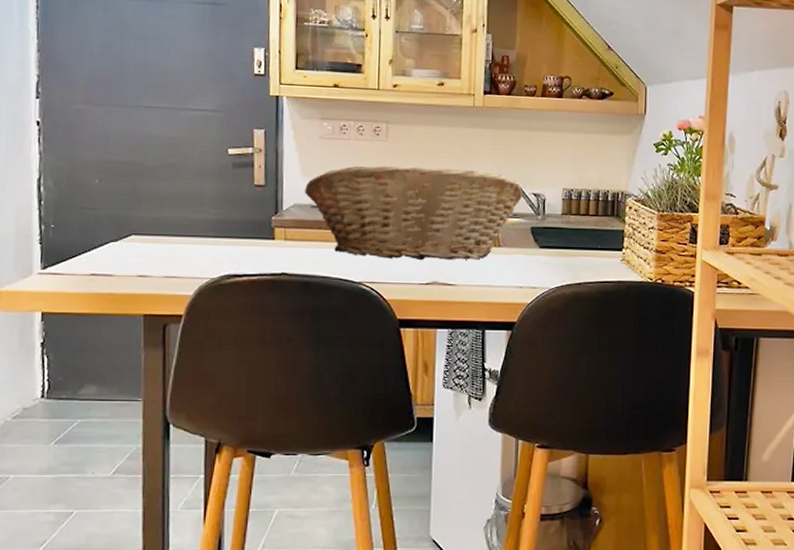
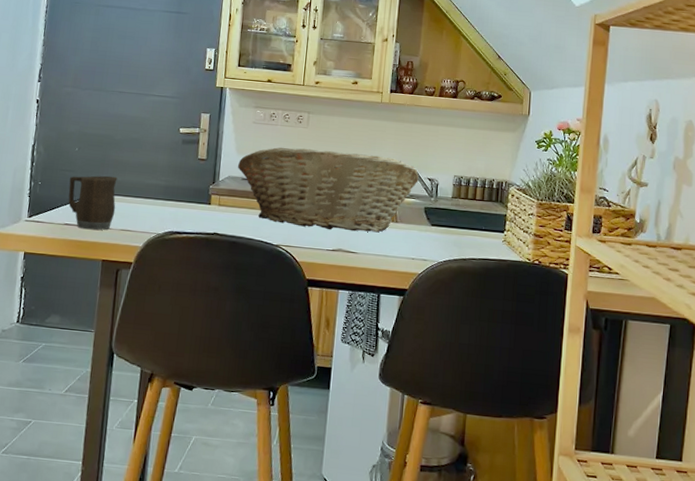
mug: none [91,212,155,280] -> present [68,175,118,230]

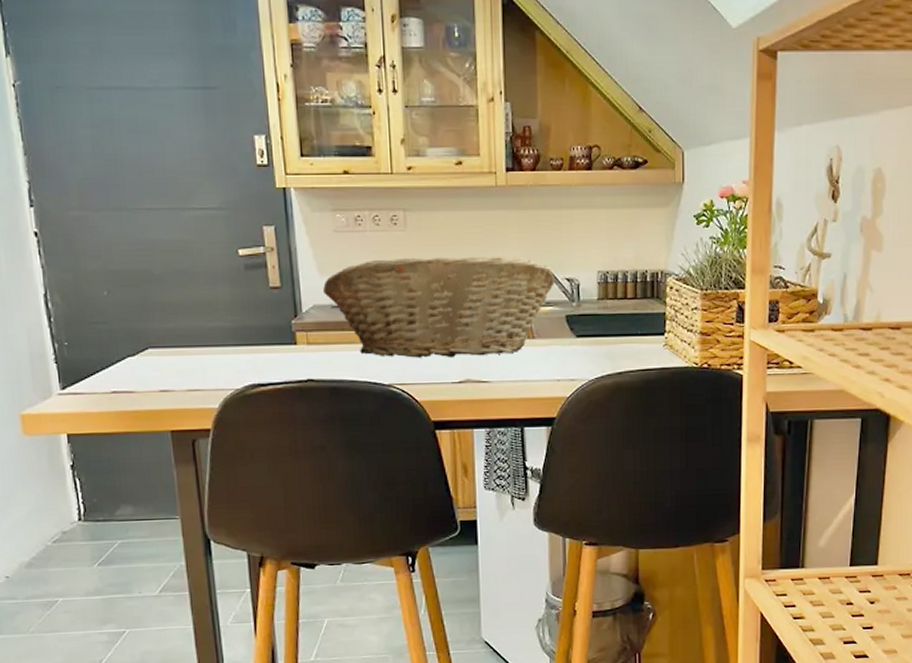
mug: present [68,175,118,230] -> none [105,323,175,396]

